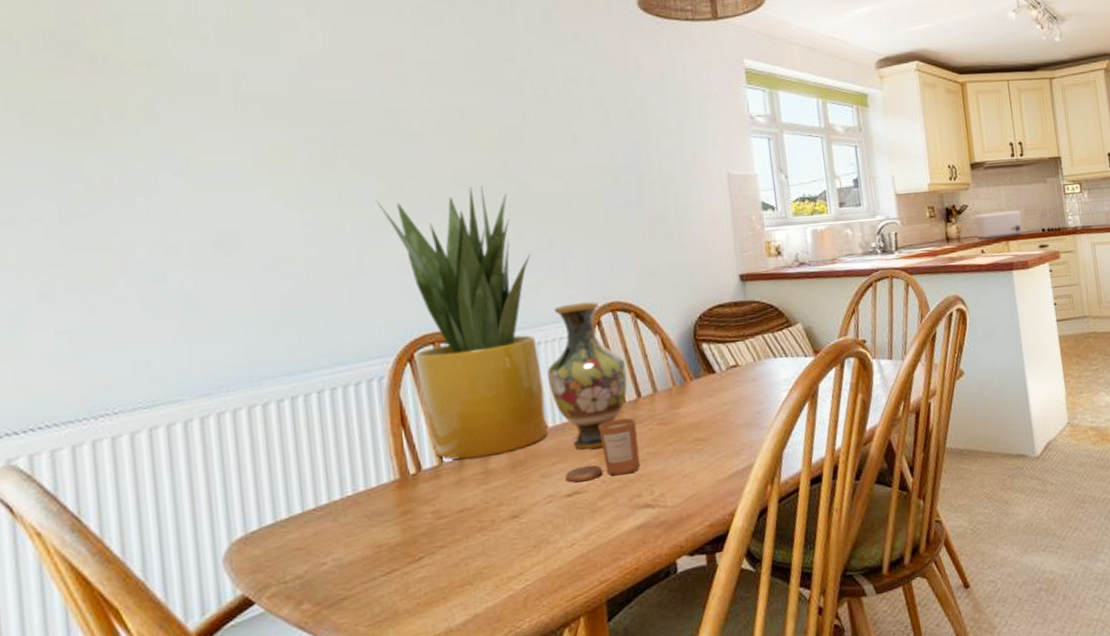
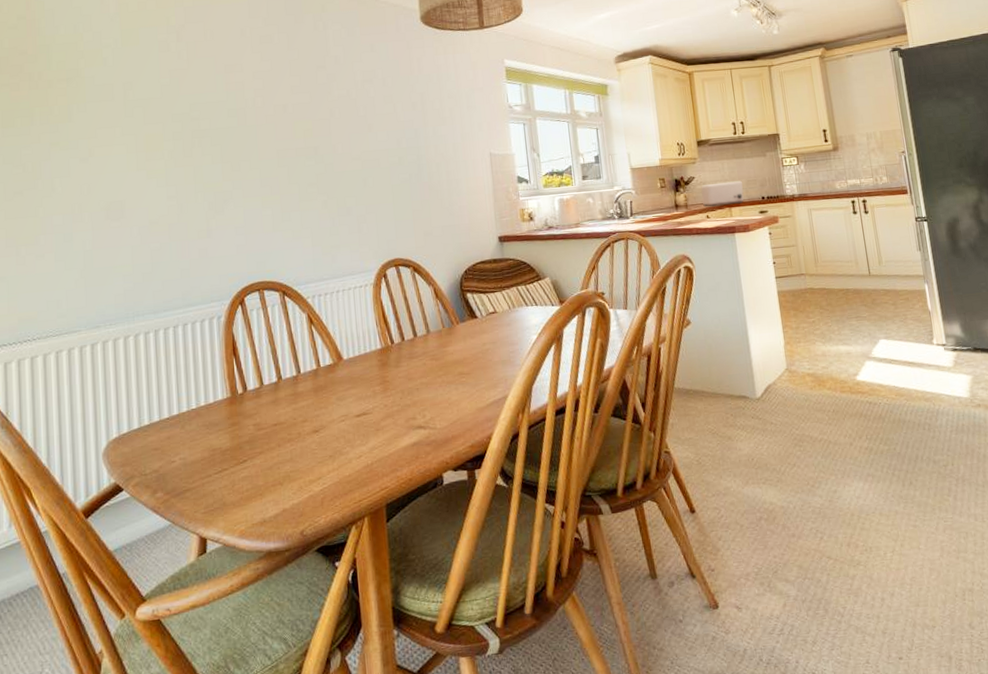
planter: present [375,185,548,461] -> none [220,166,343,384]
vase: present [546,301,628,450] -> none [343,258,407,379]
candle: present [565,417,641,483] -> none [356,353,415,406]

